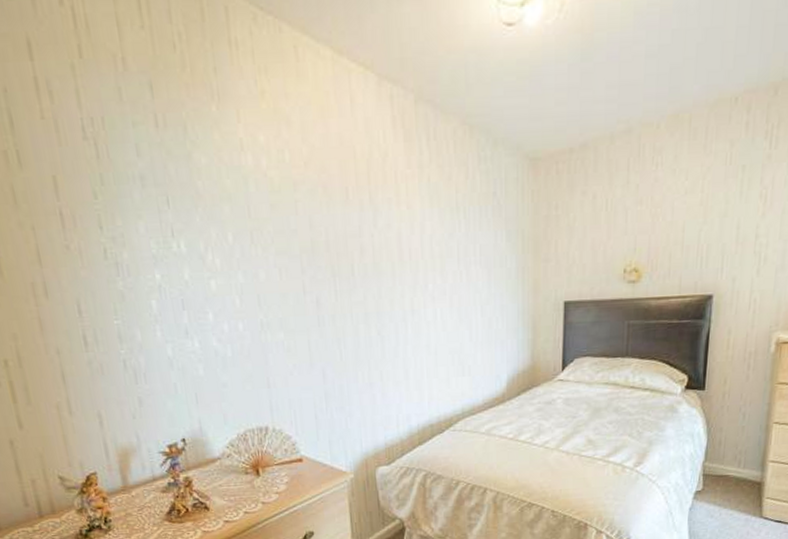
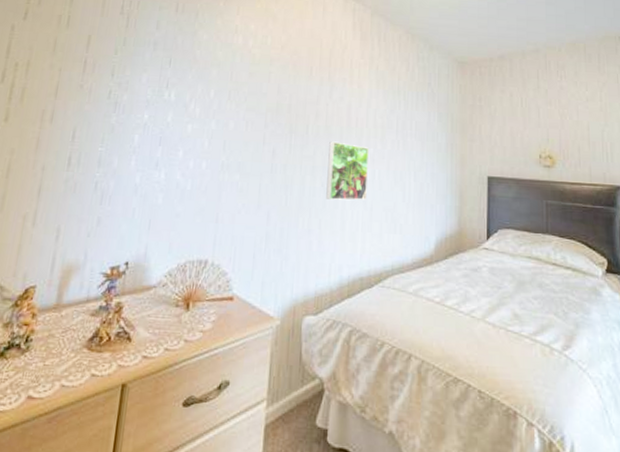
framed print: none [380,280,429,348] -> present [326,141,369,201]

